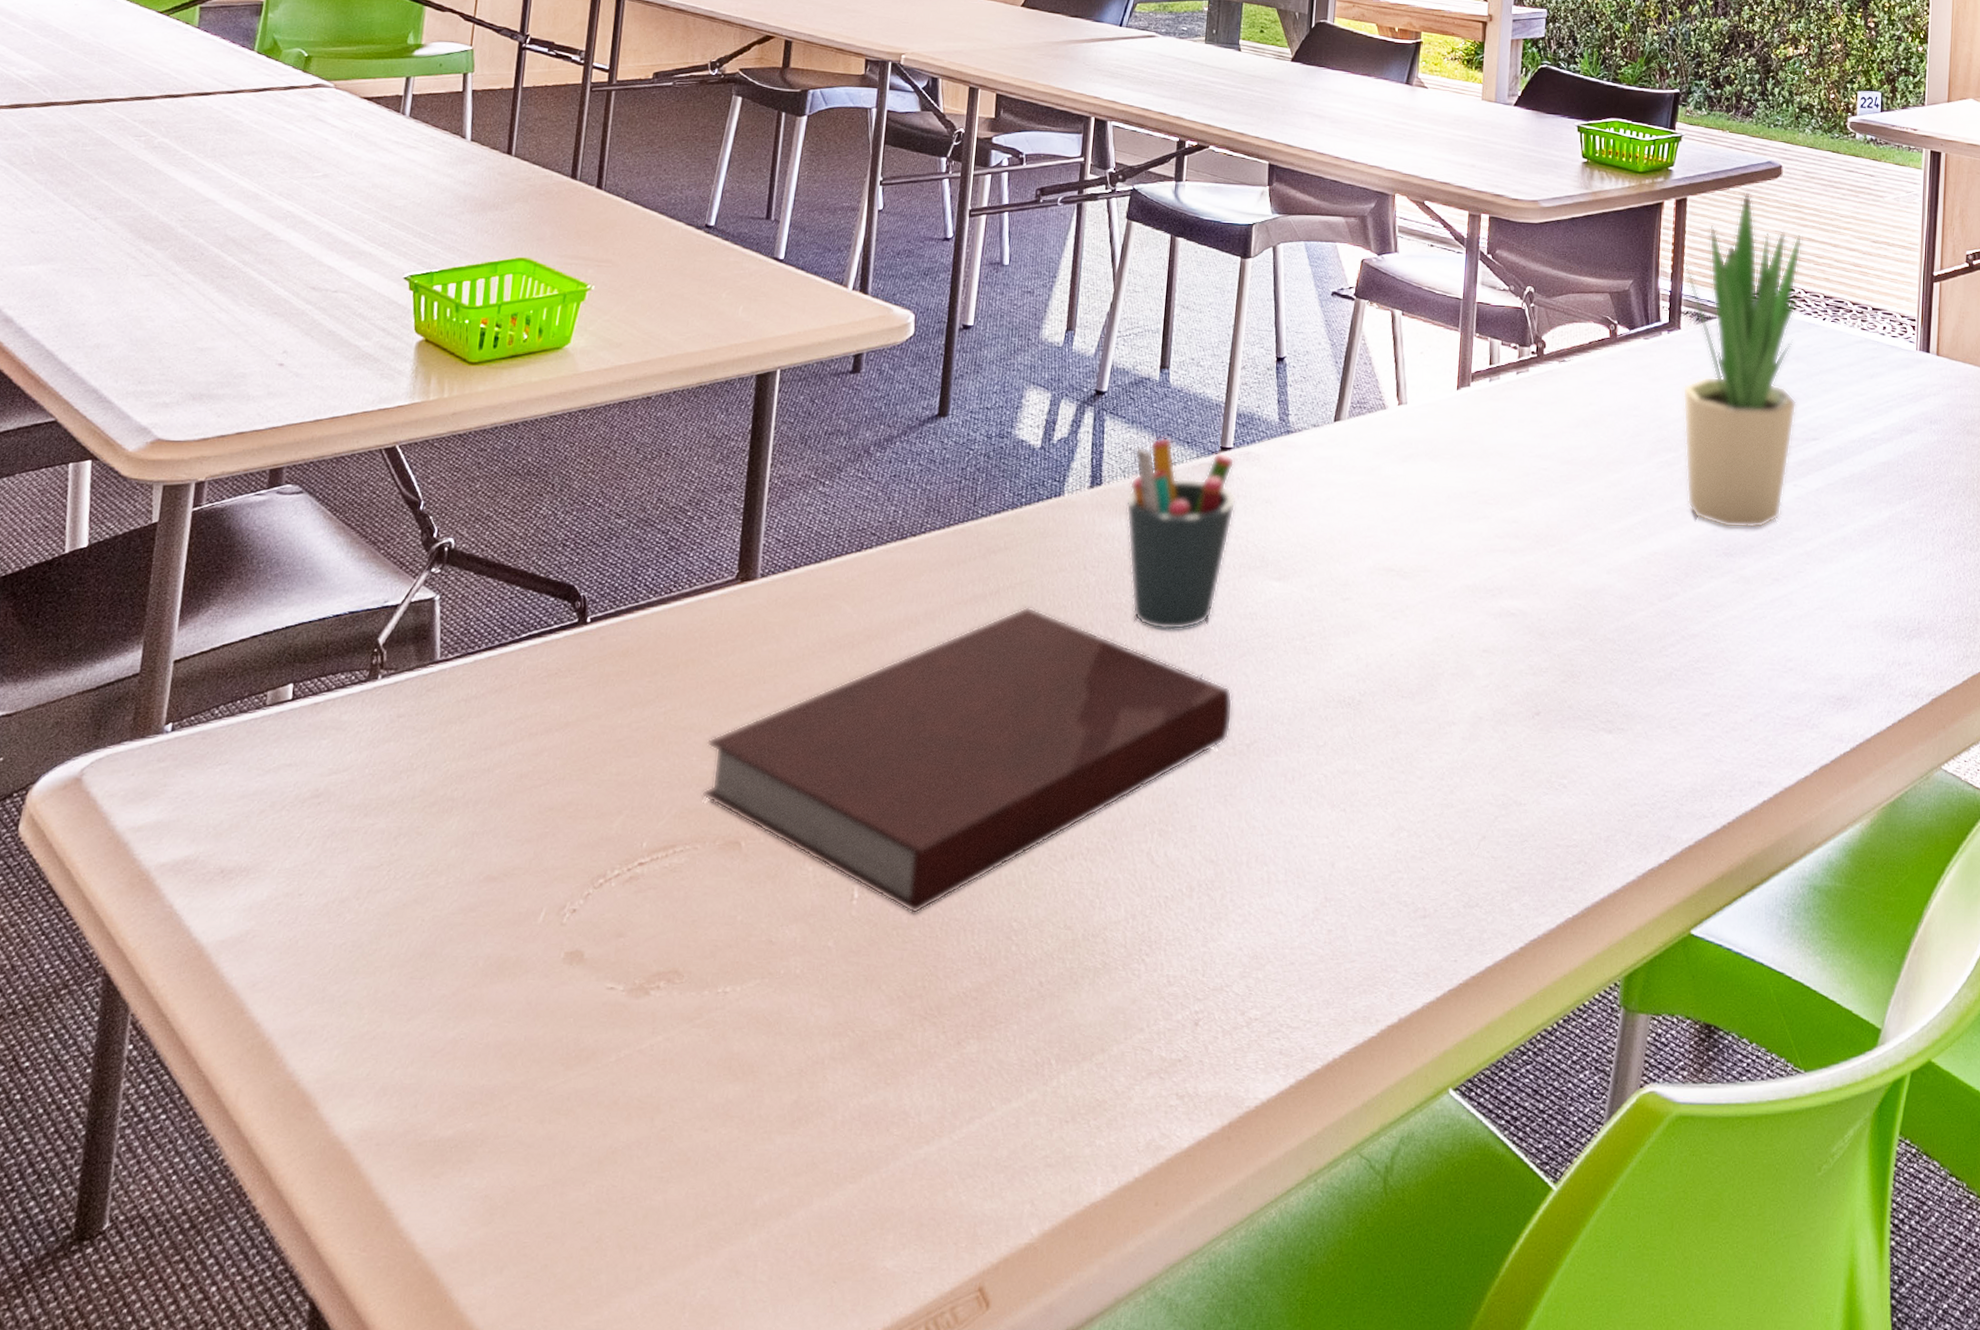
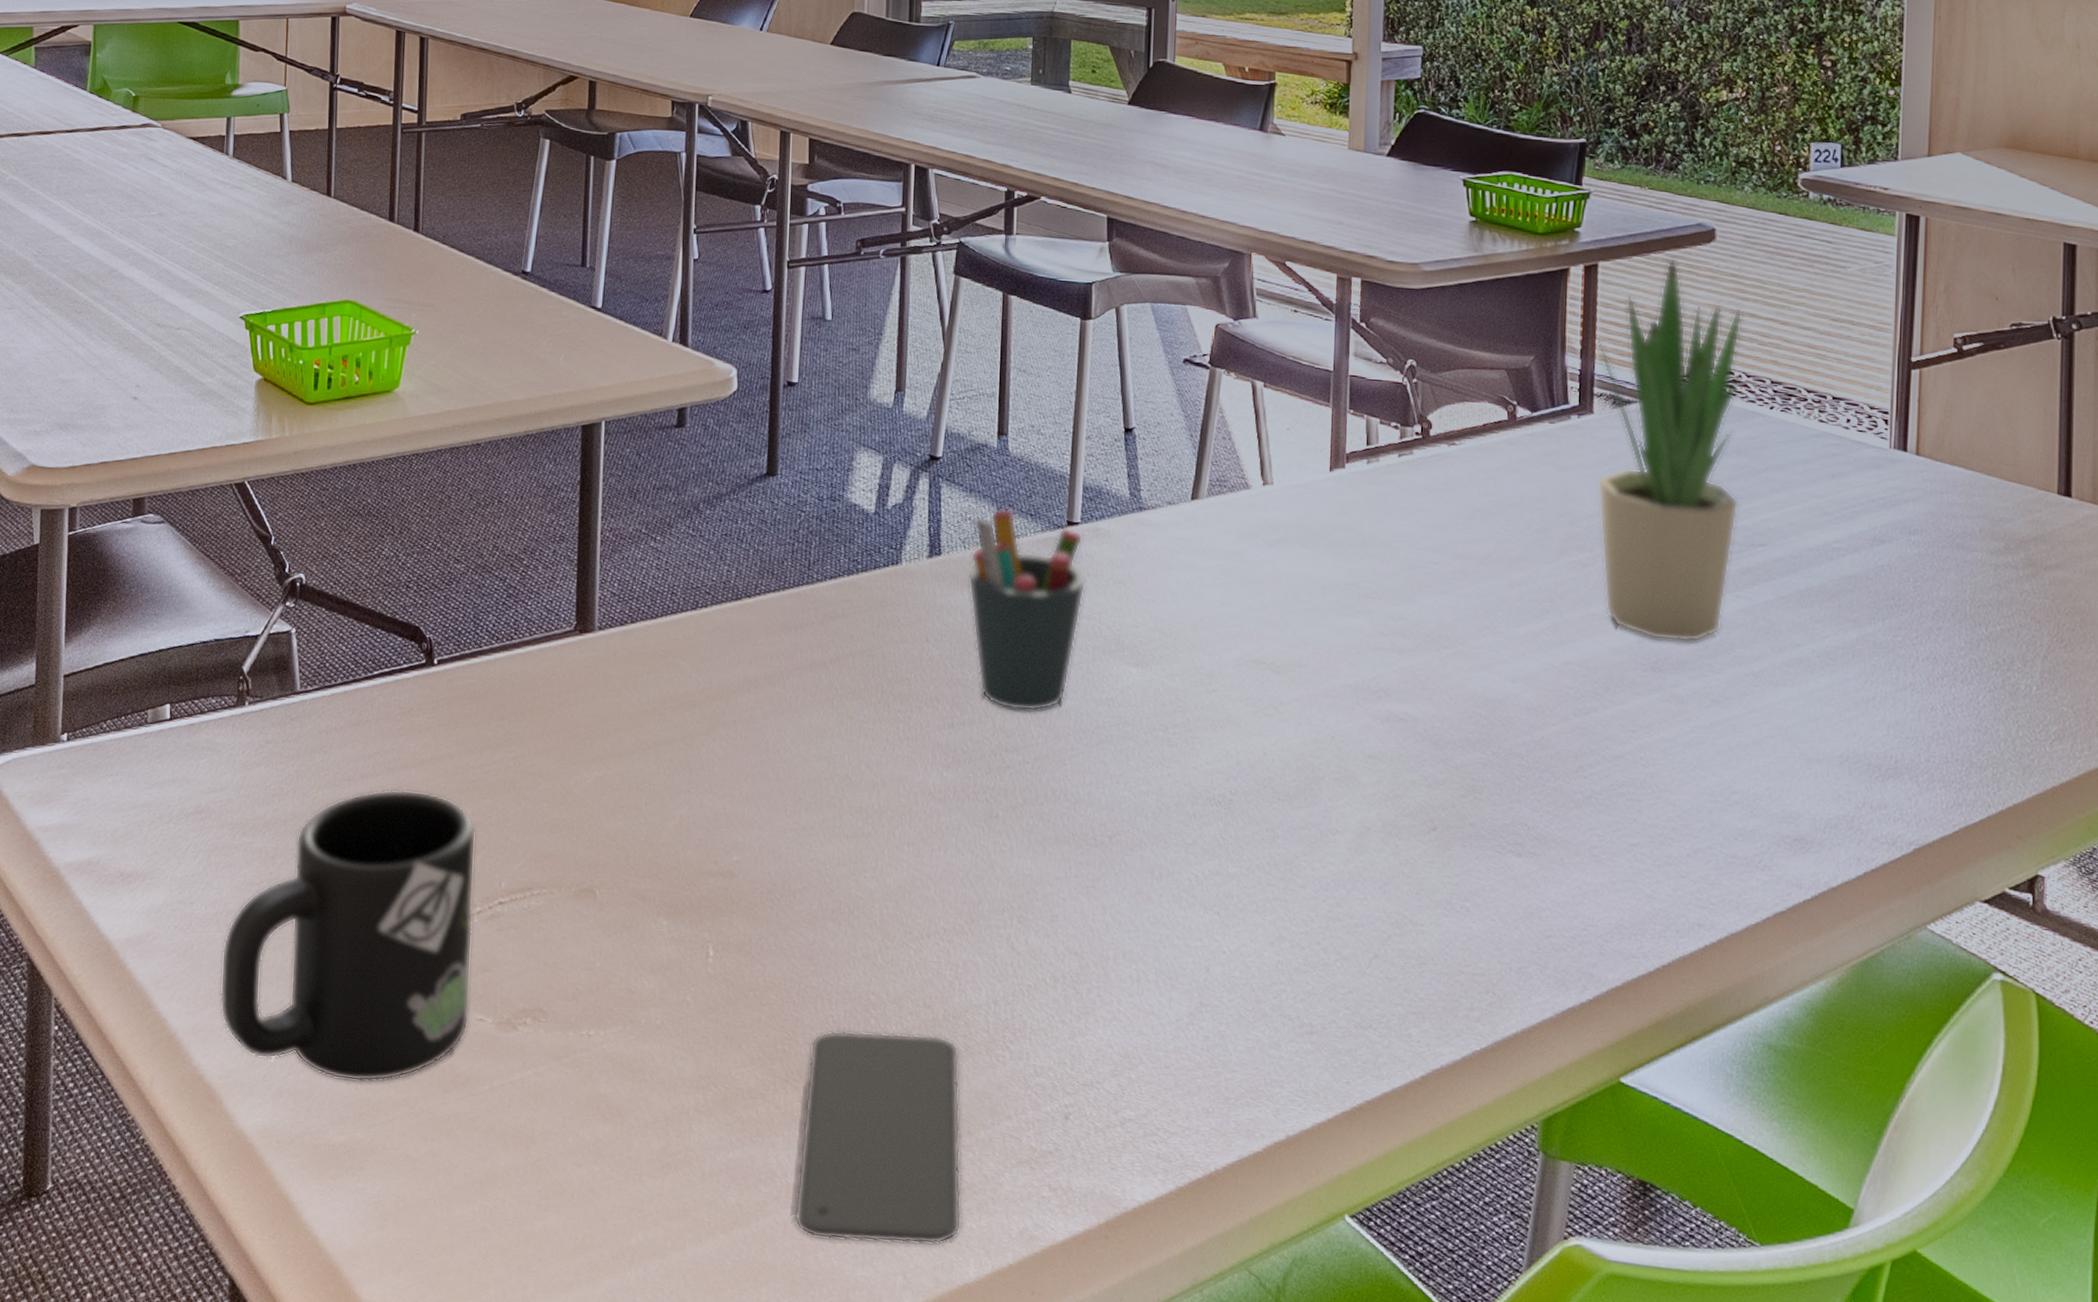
mug: none [323,754,620,1069] -> present [220,789,476,1082]
notebook: present [701,607,1233,914] -> none [554,676,1092,978]
smartphone: none [925,955,1096,1176] -> present [794,1030,962,1245]

